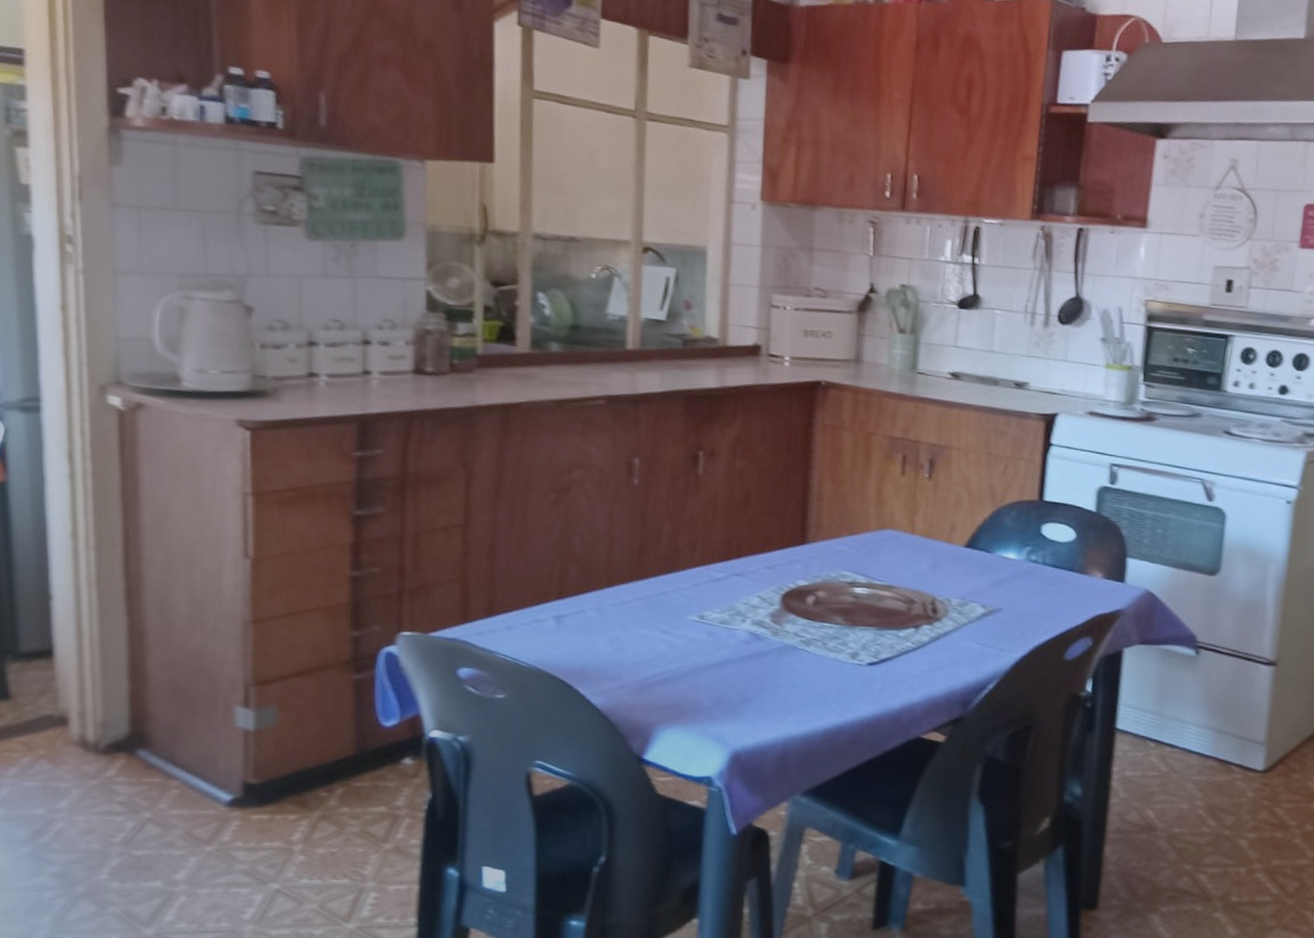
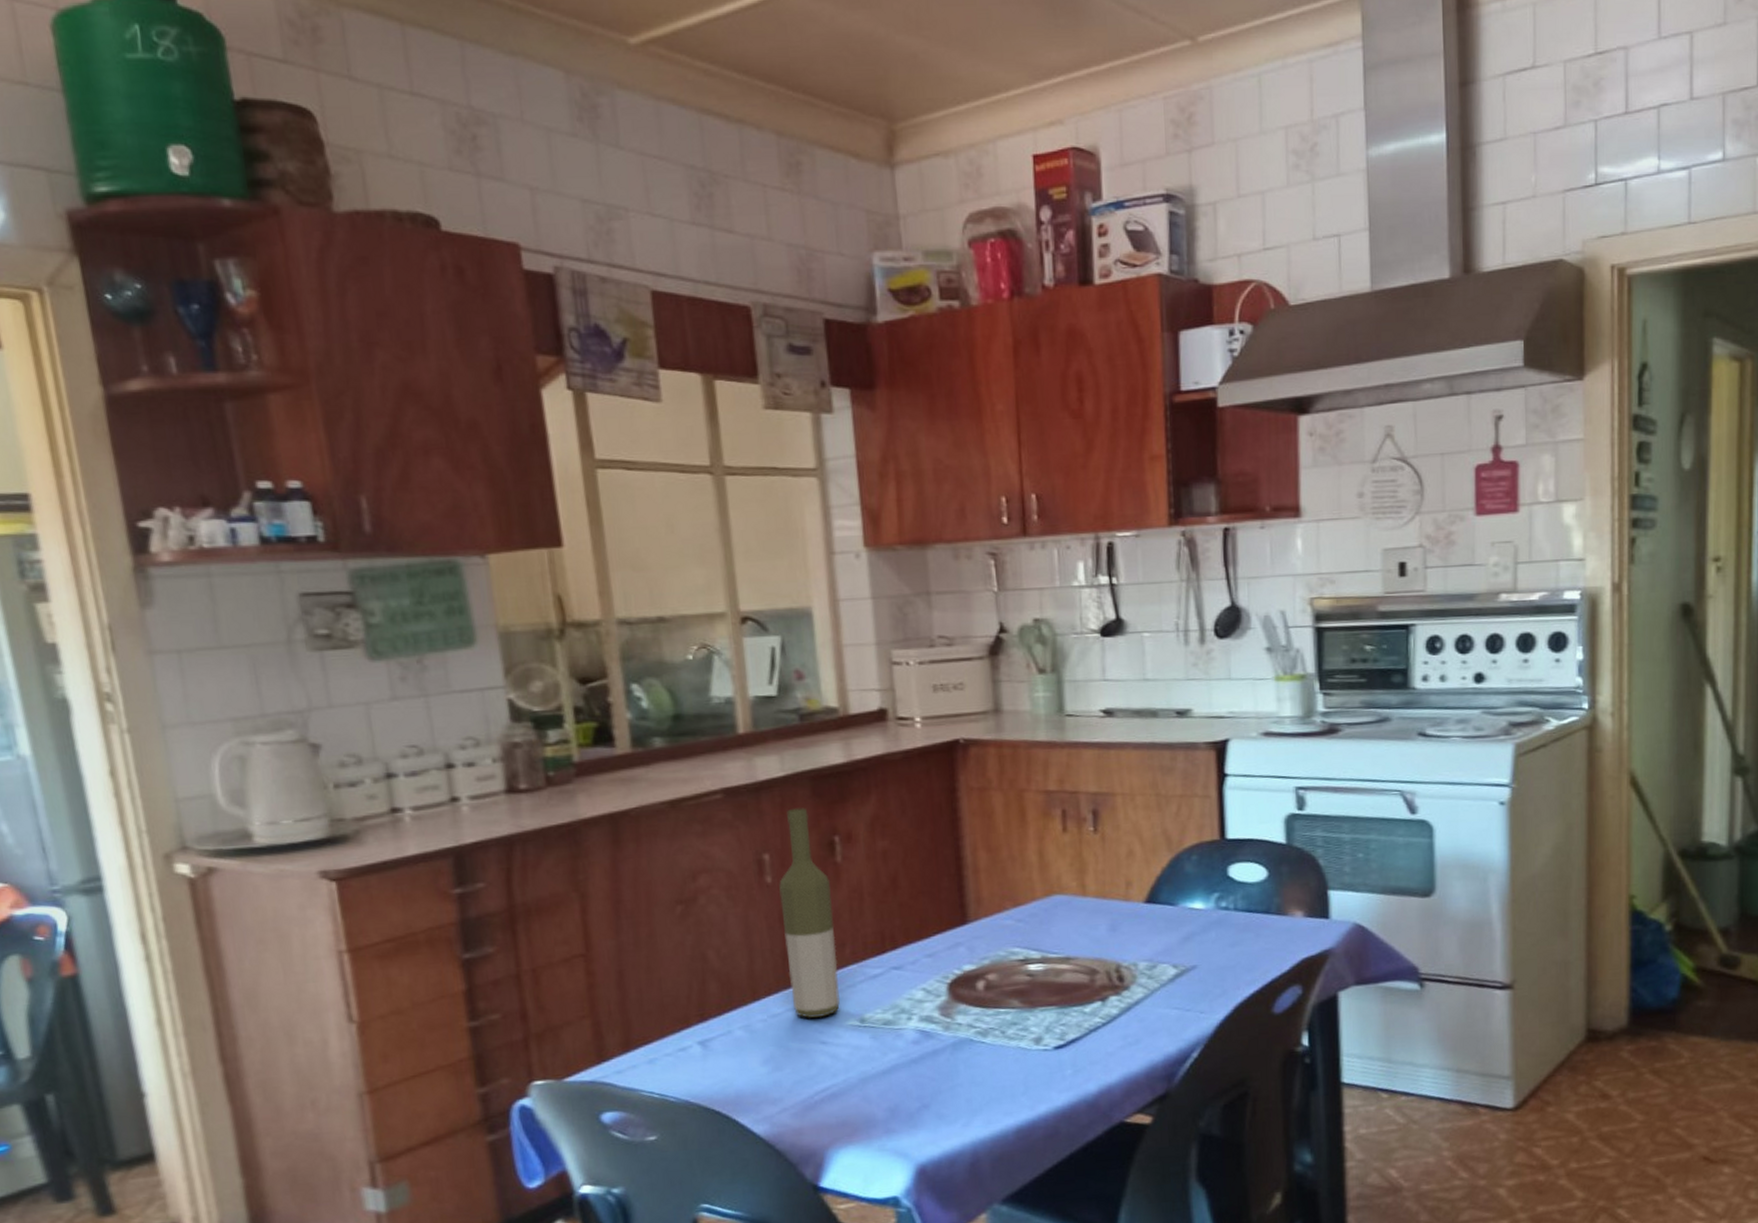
bottle: none [642,421,690,610] -> present [779,807,840,1018]

